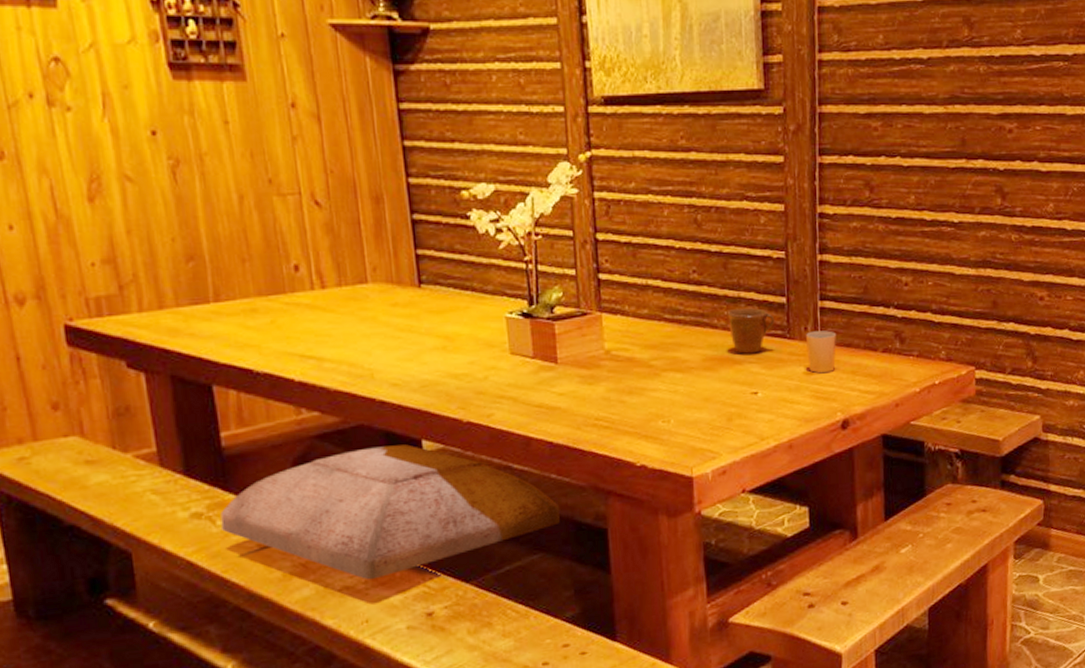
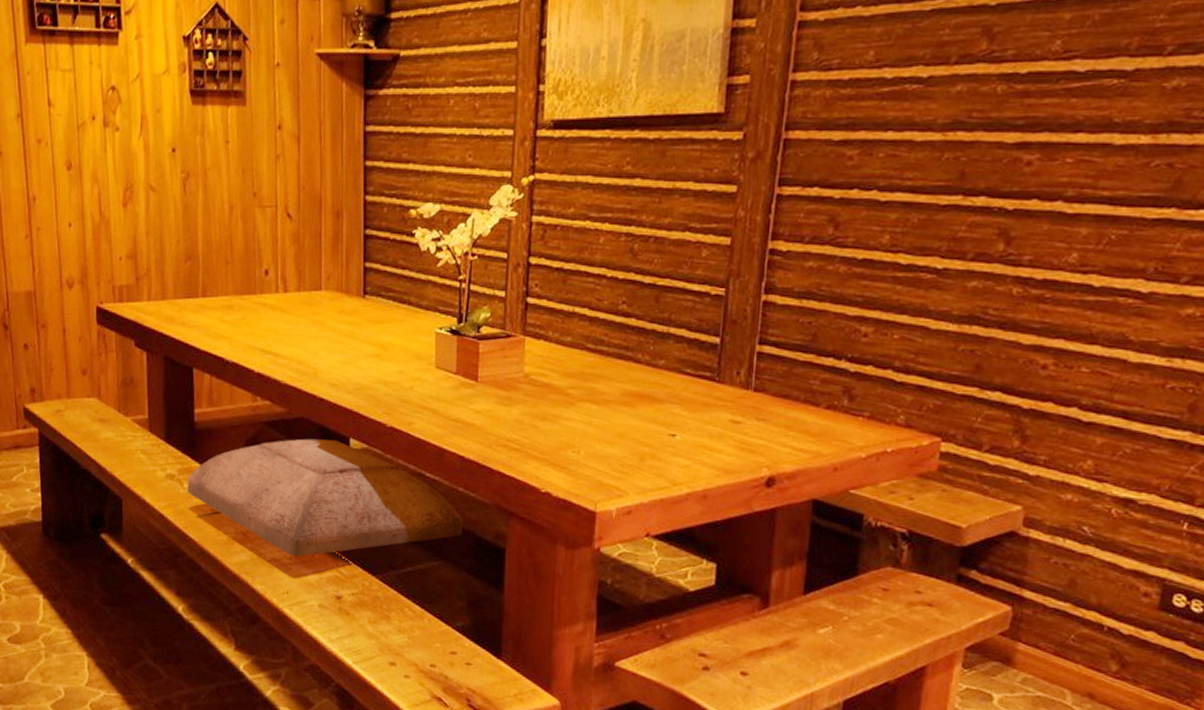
mug: present [726,307,775,354] -> none [652,344,705,394]
cup: present [806,330,836,374] -> none [736,377,773,424]

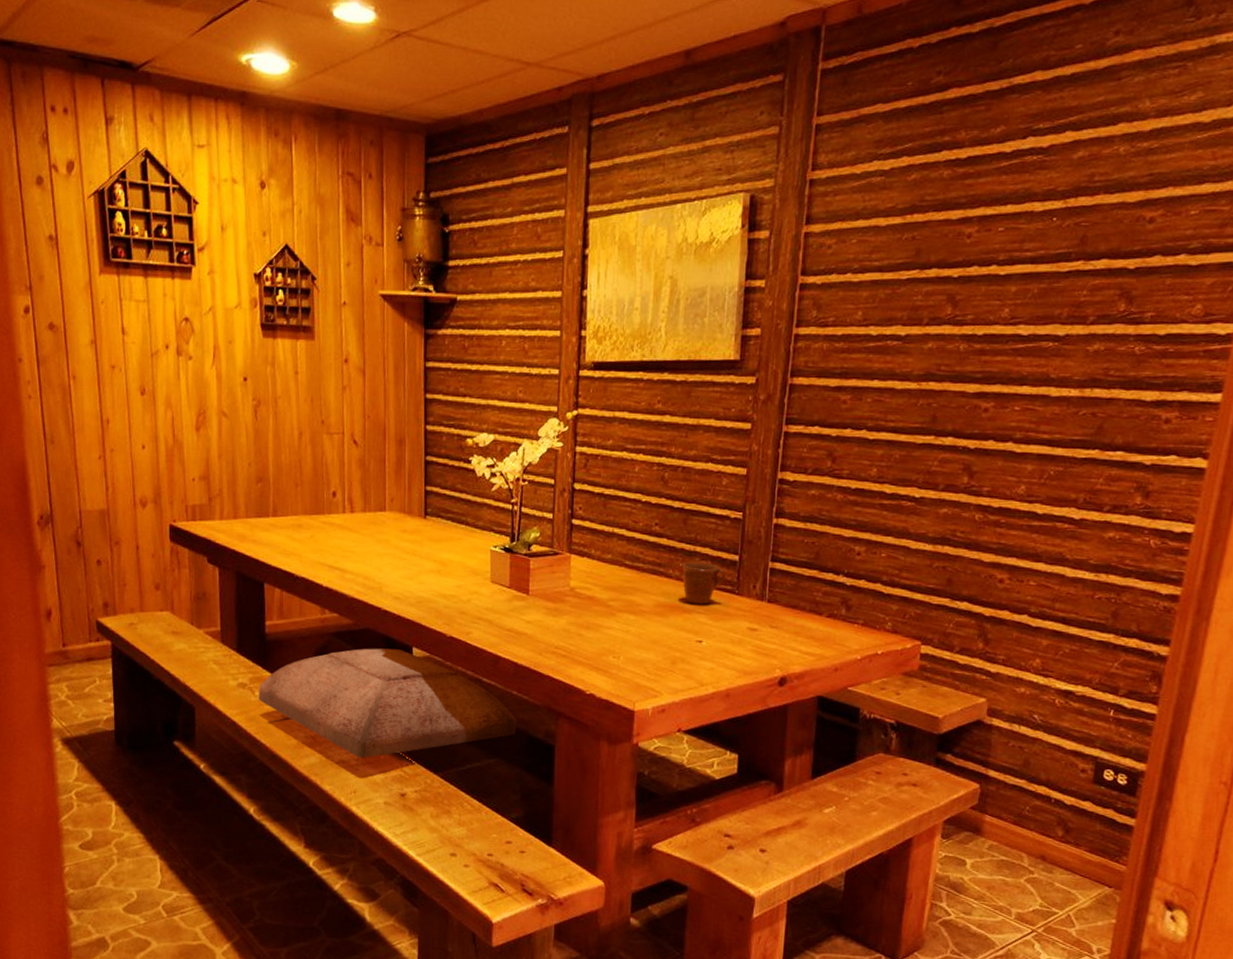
mug: none [652,344,705,394] -> present [682,561,726,605]

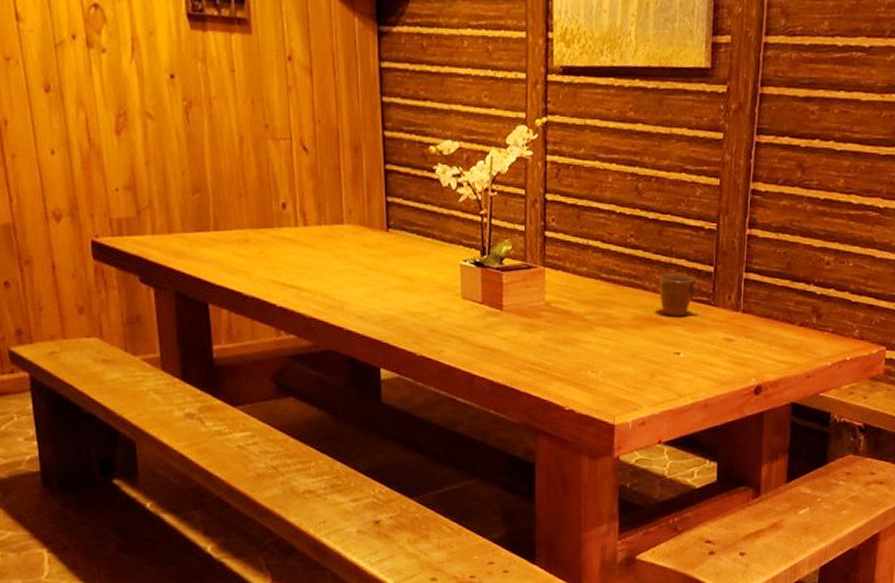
cushion: present [258,648,517,759] -> none [209,370,495,487]

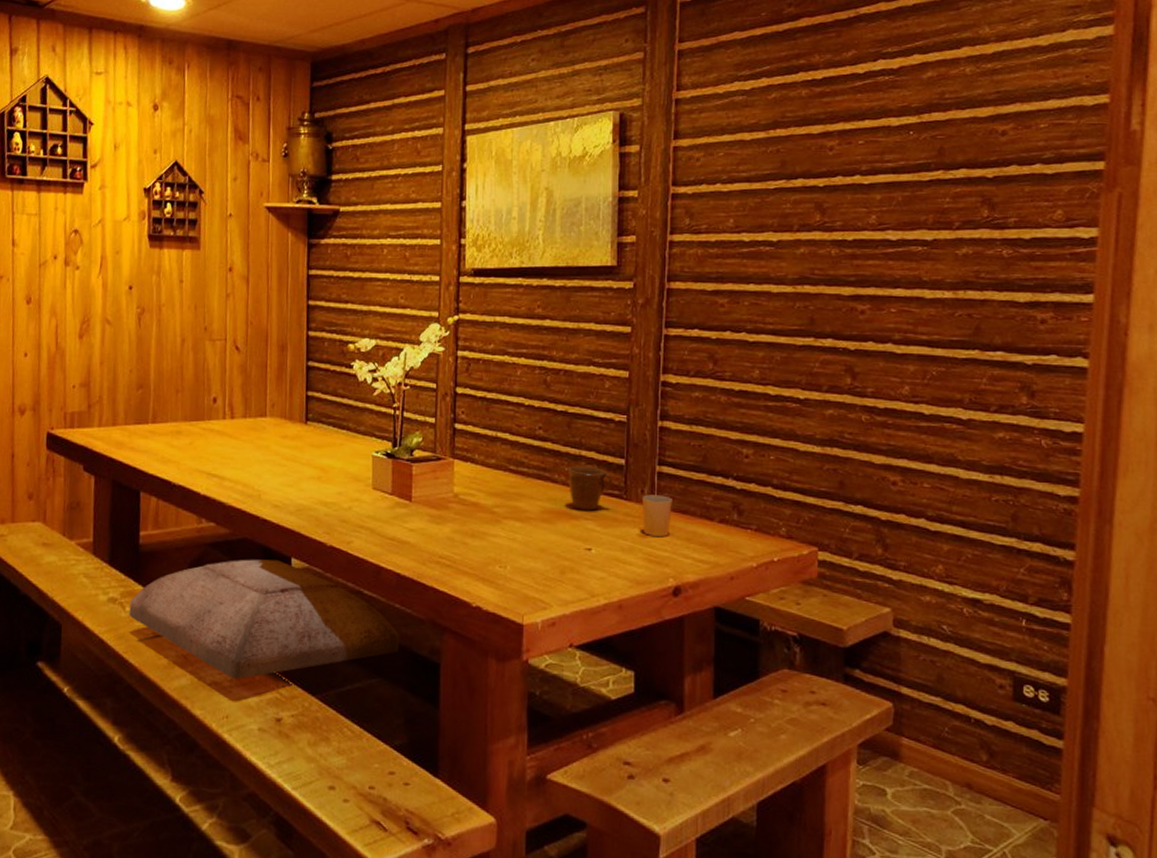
cushion: none [209,370,495,487] -> present [129,559,400,680]
cup: none [729,300,757,341] -> present [642,494,672,538]

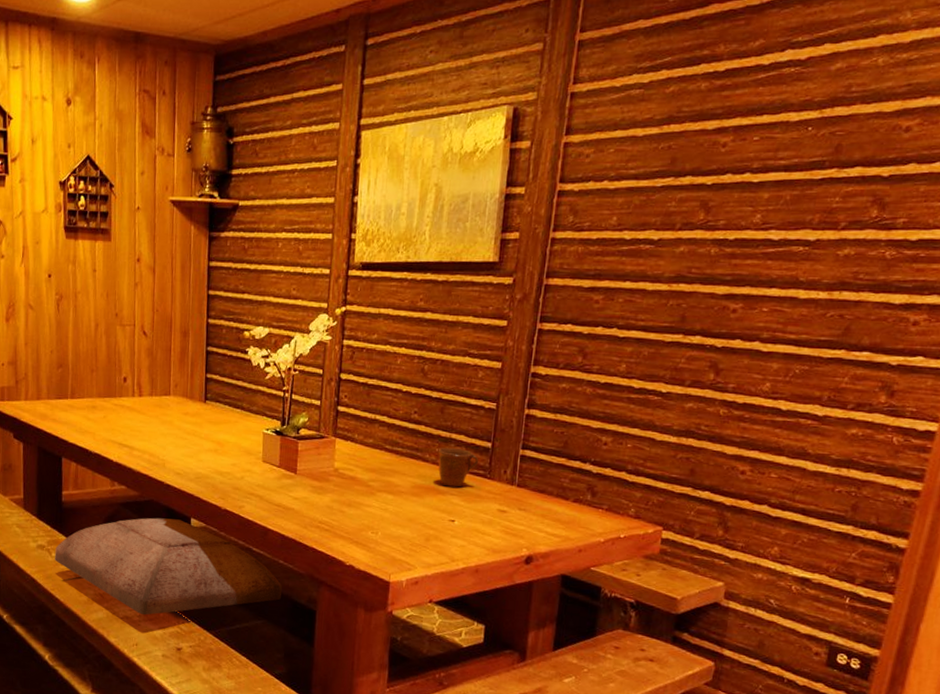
cup: present [642,494,672,538] -> none [503,475,532,513]

